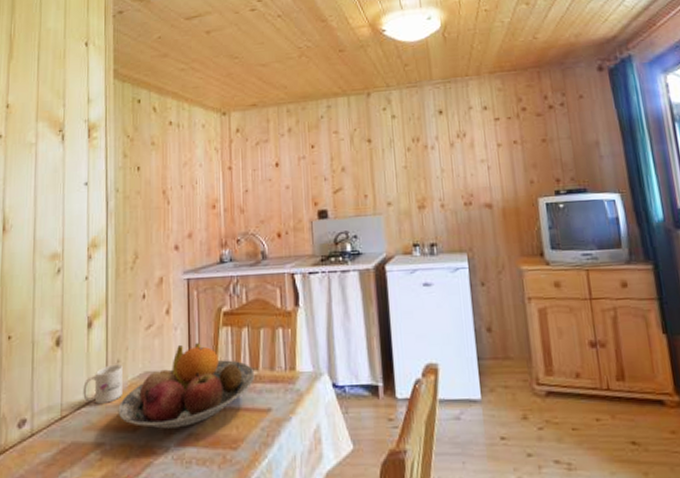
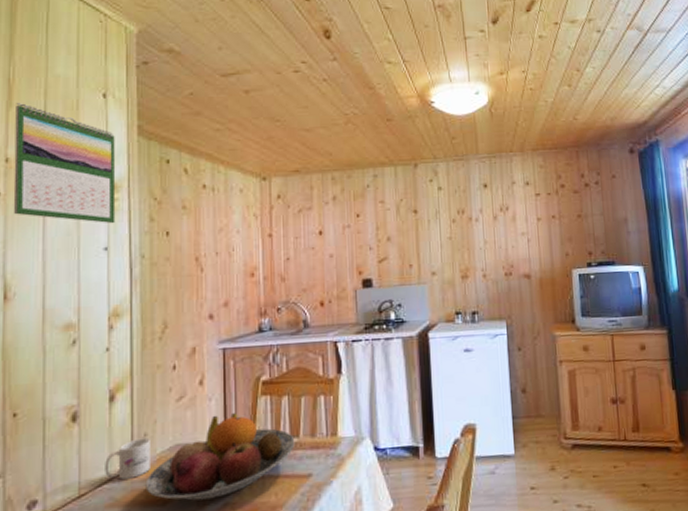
calendar: none [12,54,95,161] -> present [13,102,116,224]

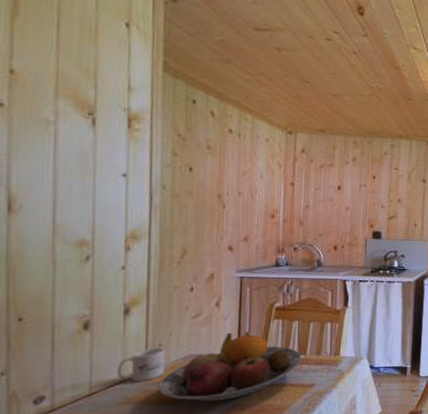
calendar: present [13,102,116,224] -> none [19,13,138,153]

